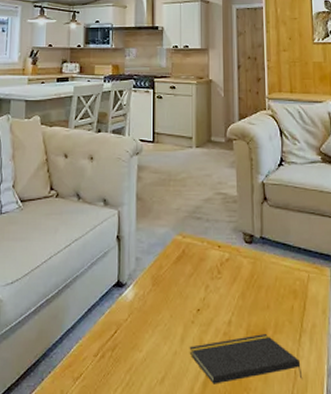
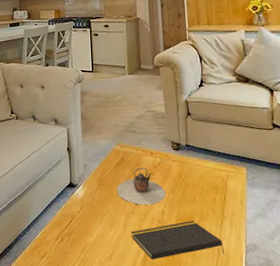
teapot: none [174,264,234,312] -> present [116,167,166,205]

